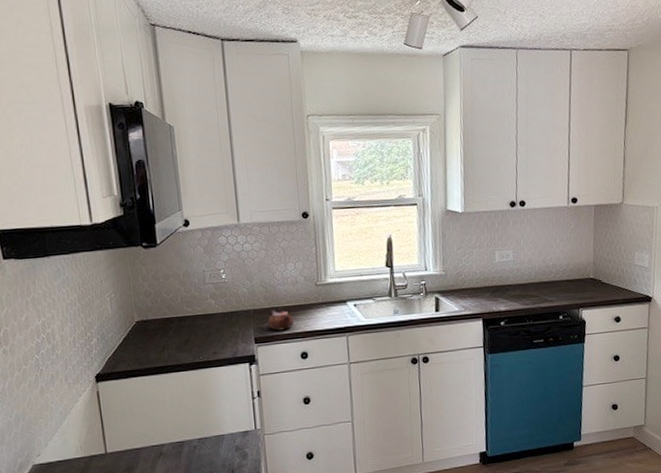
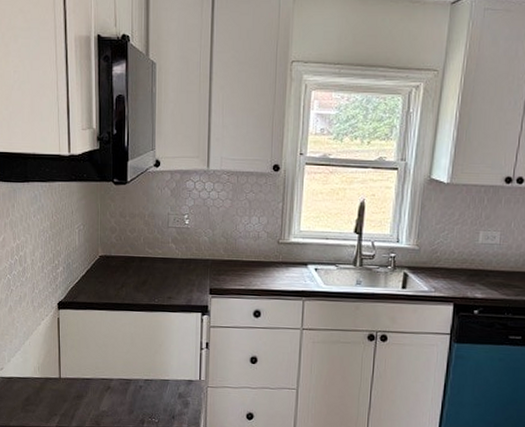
teapot: present [267,307,294,331] -> none [224,261,250,285]

